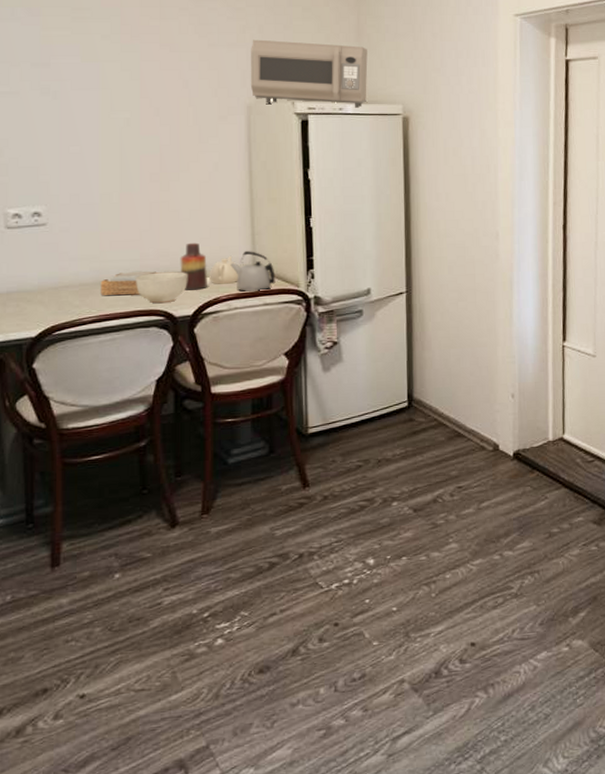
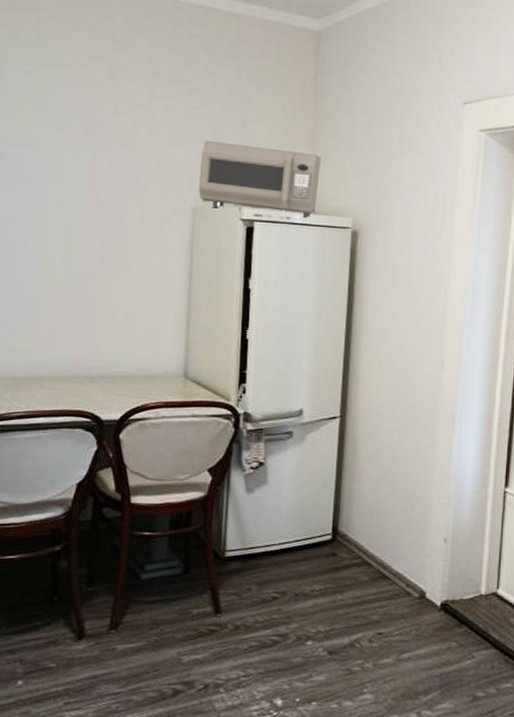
napkin holder: present [100,271,159,296] -> none [31,369,90,394]
bowl: present [135,271,189,304] -> none [65,372,119,405]
vase: present [180,242,208,290] -> none [111,345,139,395]
teapot: present [208,255,239,284] -> none [138,361,169,391]
kettle: present [230,251,276,293] -> none [162,358,206,402]

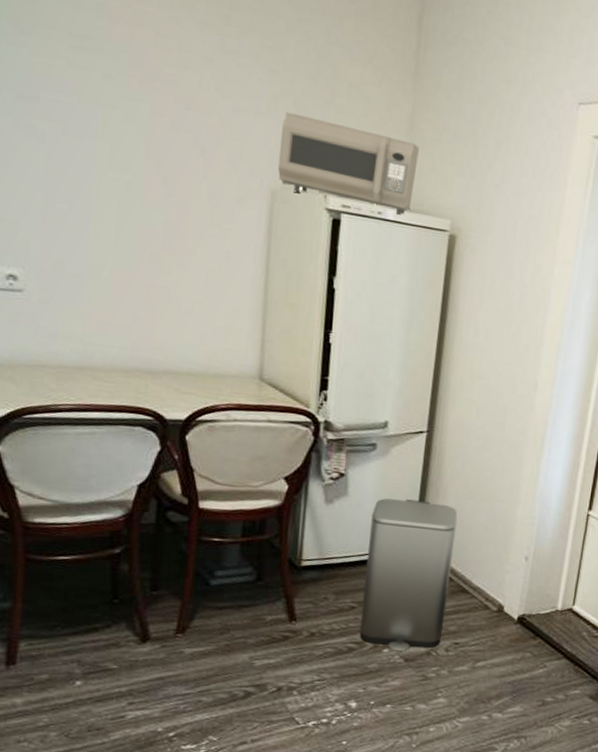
pedal bin: none [282,485,374,644] -> present [359,498,458,652]

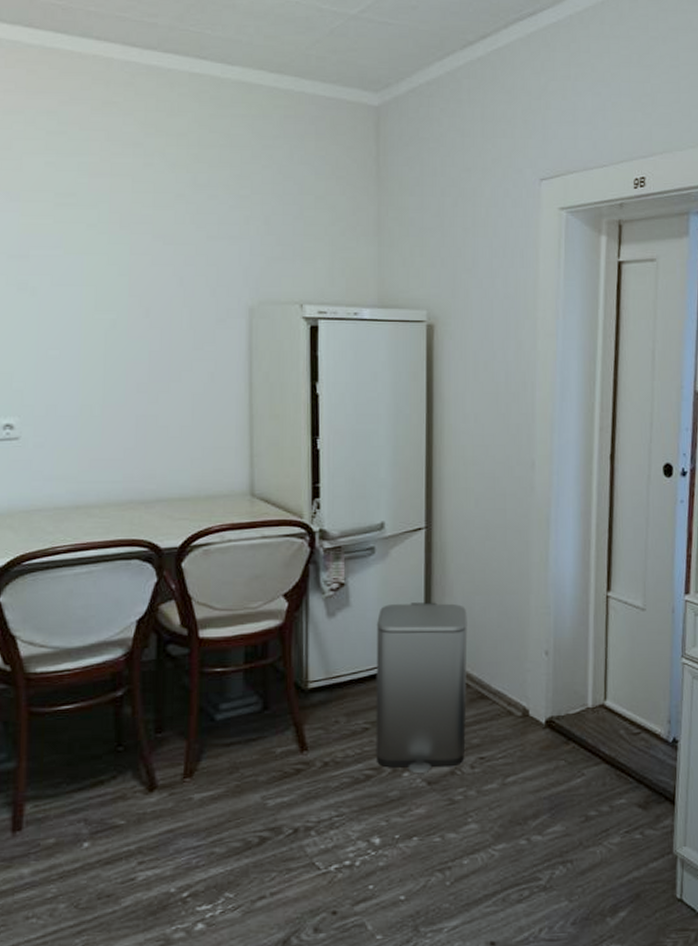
microwave: present [277,112,419,216] -> none [253,232,388,314]

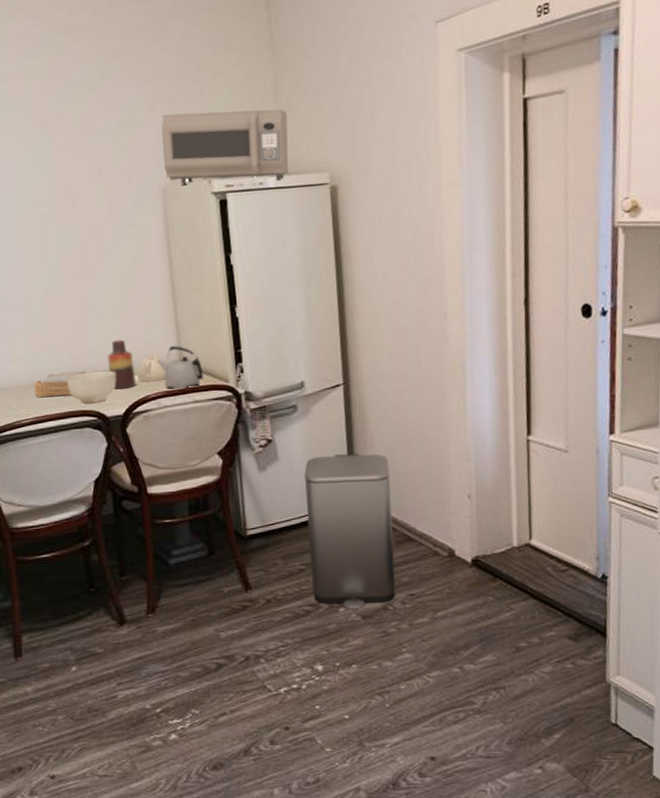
napkin holder: none [77,494,143,522] -> present [34,371,88,398]
bowl: none [116,496,177,533] -> present [66,370,117,404]
vase: none [167,463,199,518] -> present [107,339,136,390]
teapot: none [199,479,234,512] -> present [136,351,166,382]
kettle: none [225,475,276,523] -> present [157,346,204,390]
microwave: none [253,232,388,314] -> present [161,109,289,185]

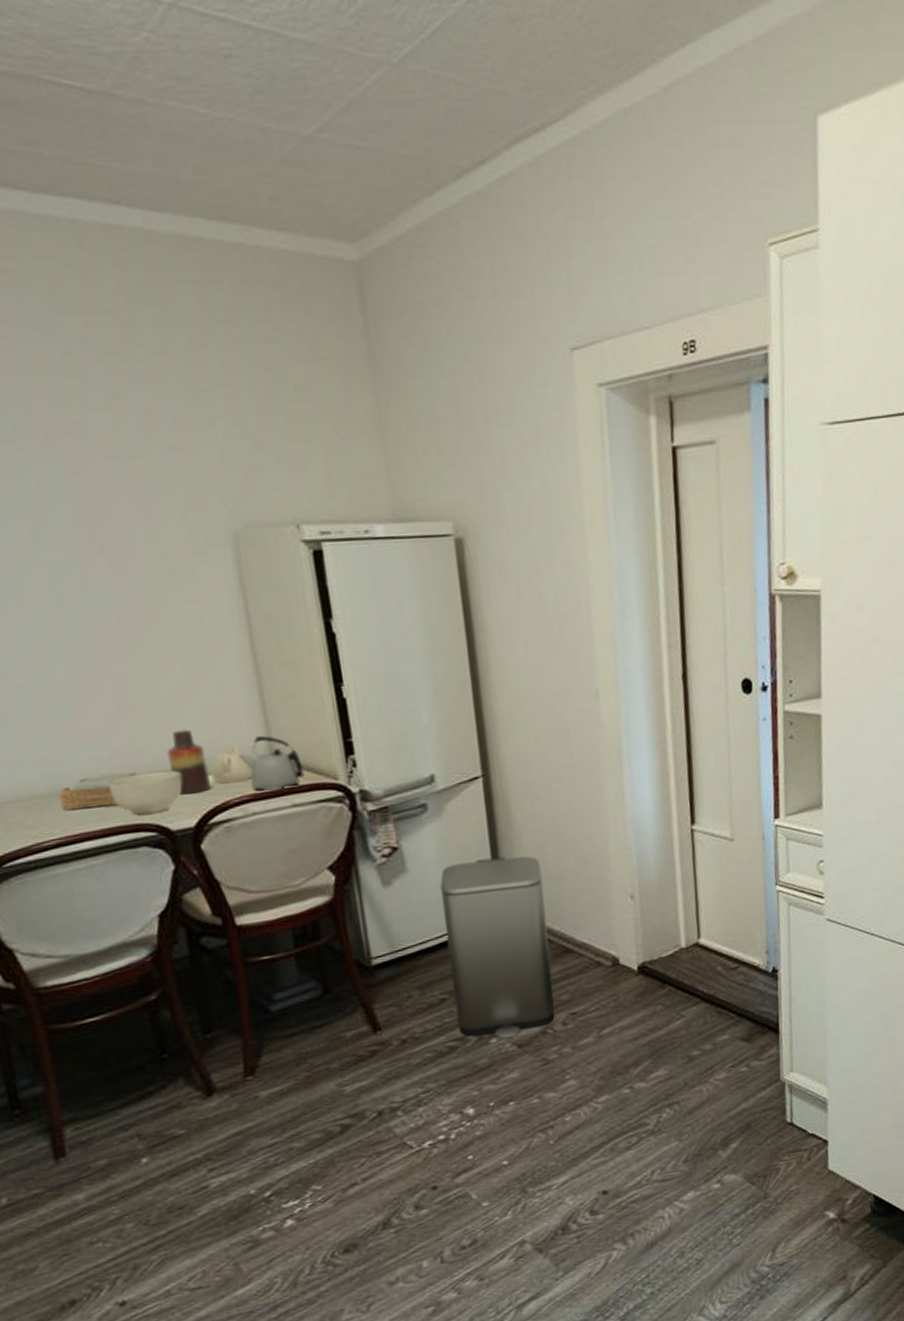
microwave: present [161,109,289,185] -> none [226,435,402,530]

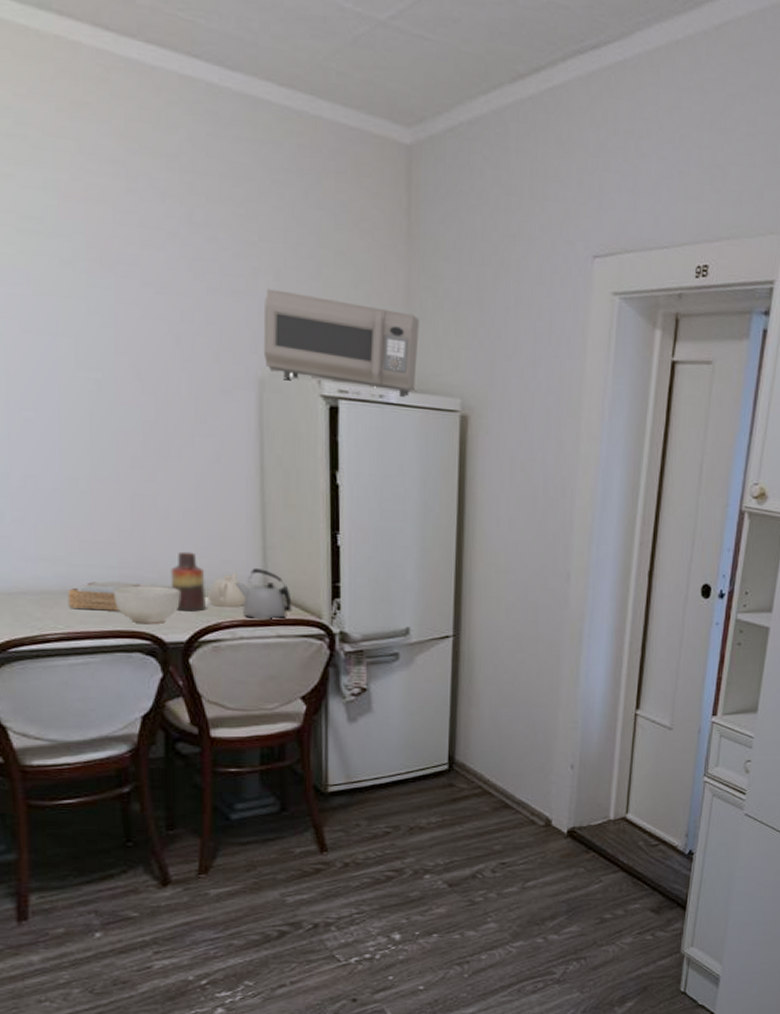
microwave: none [226,435,402,530] -> present [263,288,419,398]
pedal bin: present [439,856,555,1039] -> none [397,711,494,877]

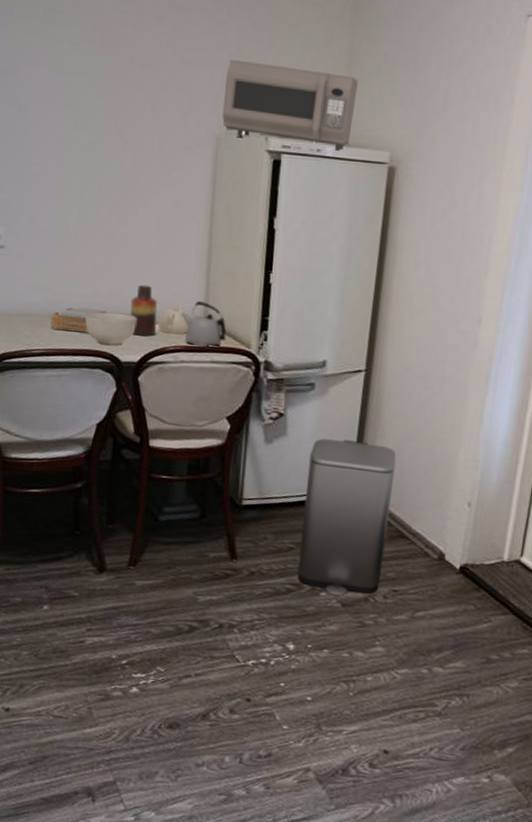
pedal bin: none [397,711,494,877] -> present [297,439,397,596]

